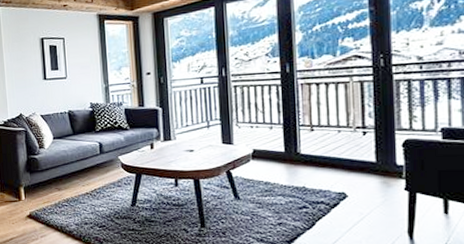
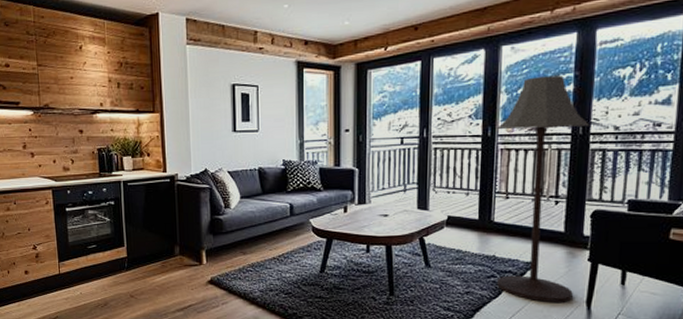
floor lamp: none [295,11,392,233] -> present [497,75,590,302]

